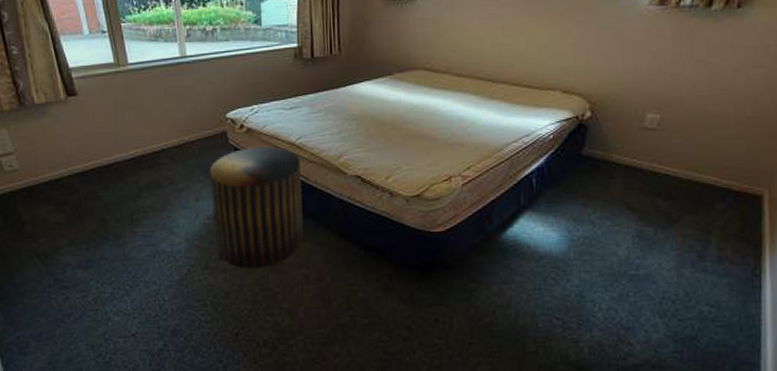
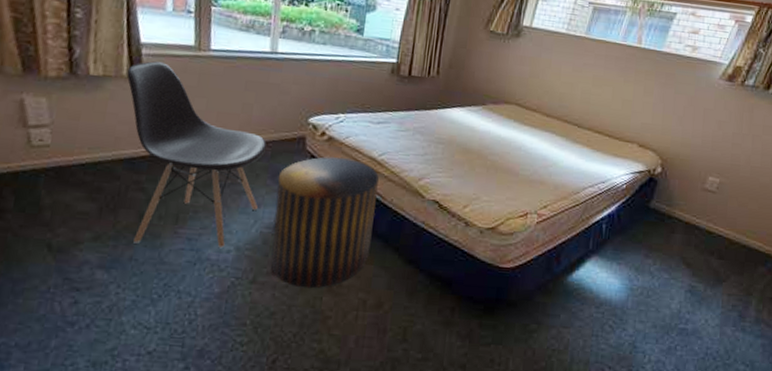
chair: none [64,82,198,245] -> present [126,61,267,249]

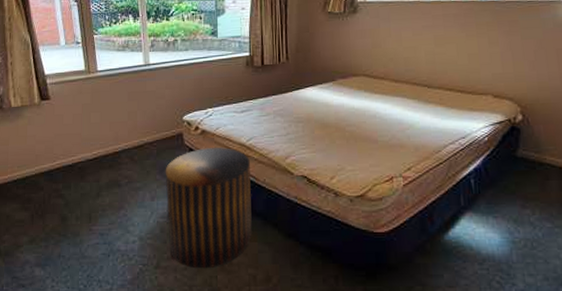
chair: present [126,61,267,249] -> none [38,88,153,242]

